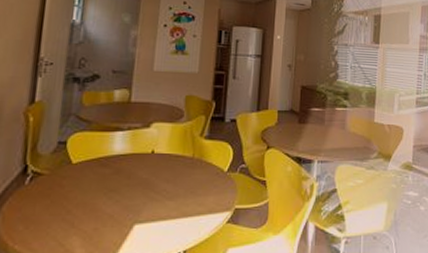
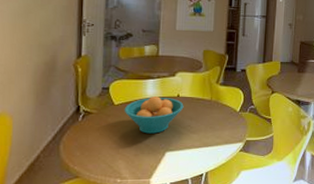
fruit bowl: none [83,153,160,201] -> present [124,96,184,134]

